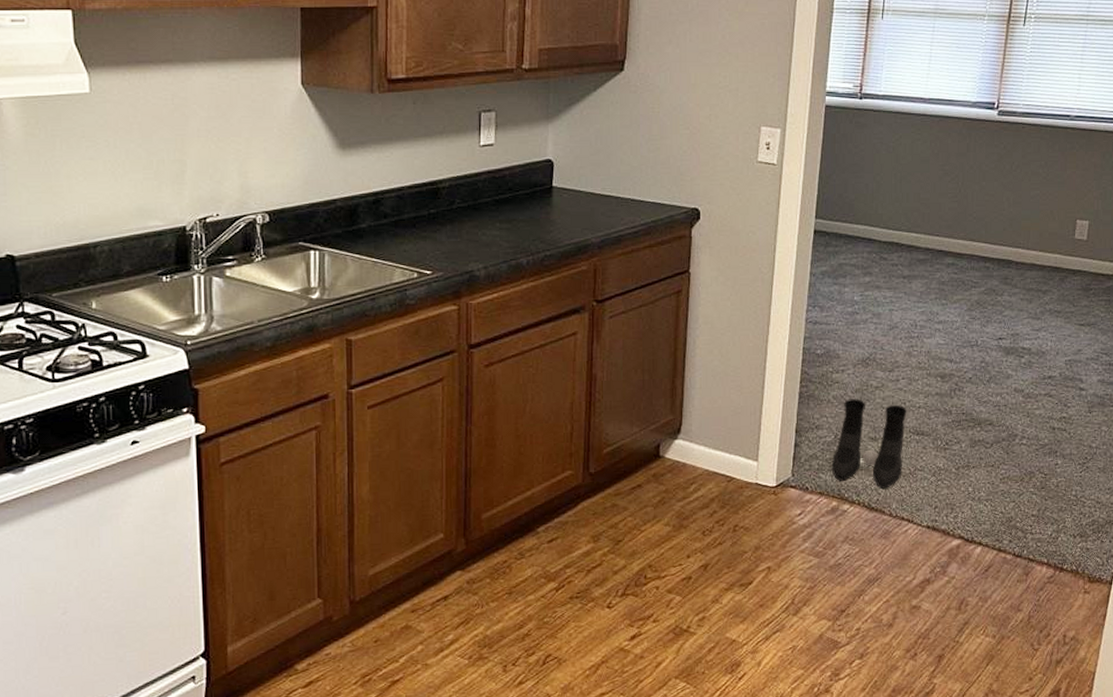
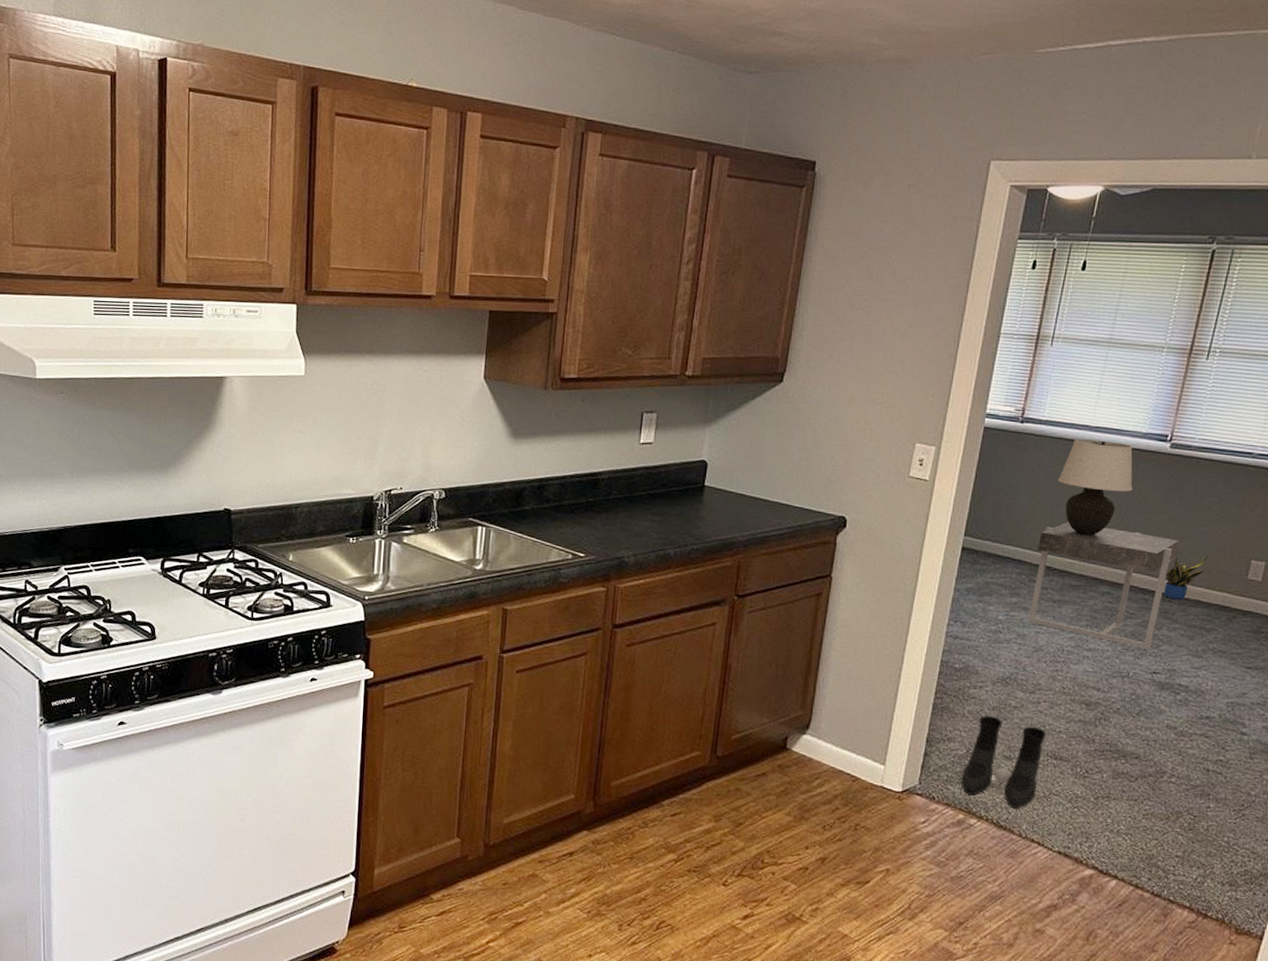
side table: none [882,197,1012,317] -> present [1028,522,1179,650]
table lamp: none [898,112,967,209] -> present [1058,439,1133,536]
potted plant: none [1002,219,1038,265] -> present [1163,556,1208,600]

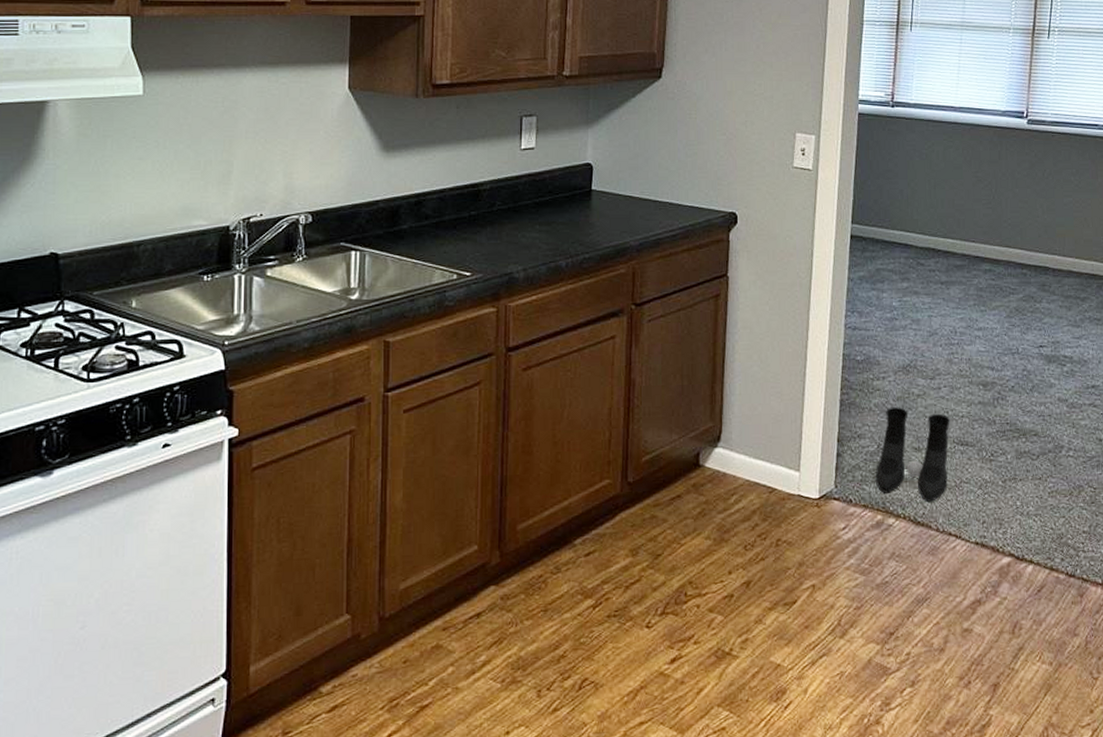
side table: present [1028,522,1179,650] -> none [920,203,1047,325]
table lamp: present [1058,439,1133,536] -> none [931,120,999,215]
potted plant: present [1163,556,1208,600] -> none [1038,226,1073,271]

